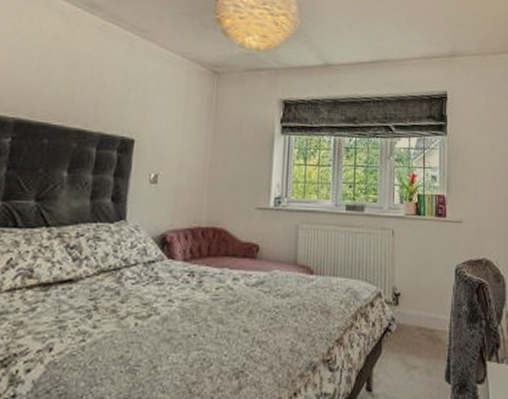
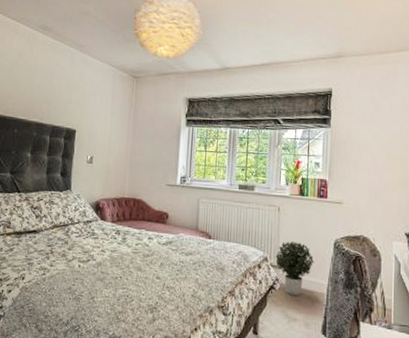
potted plant: none [391,271,435,338] -> present [276,241,315,296]

